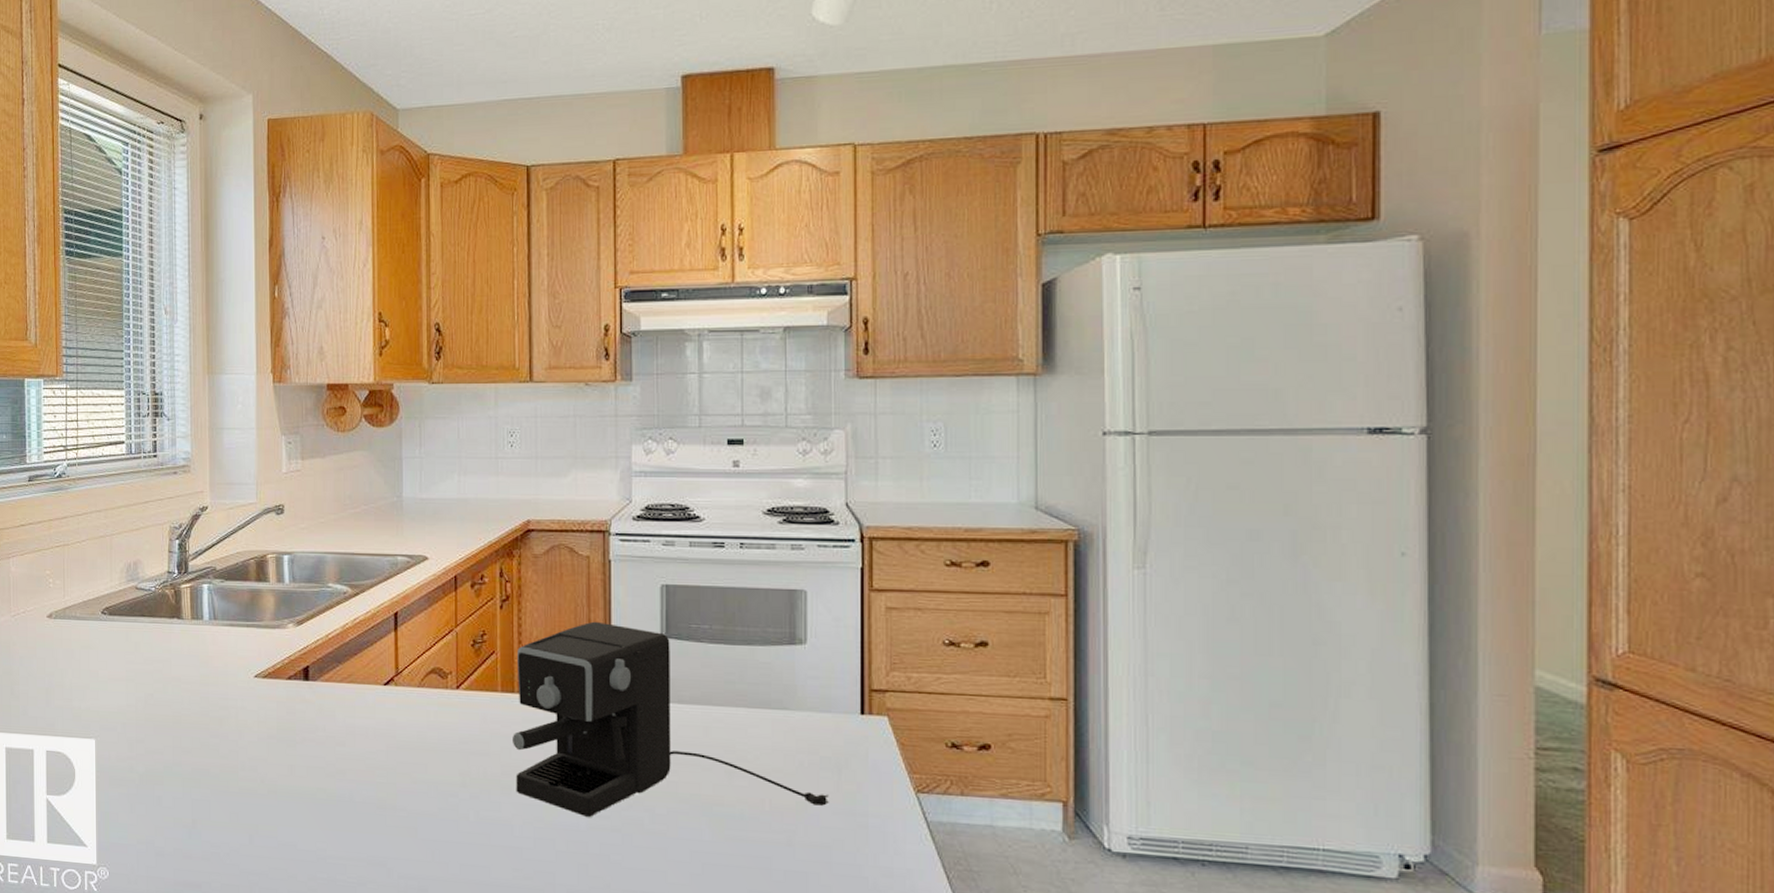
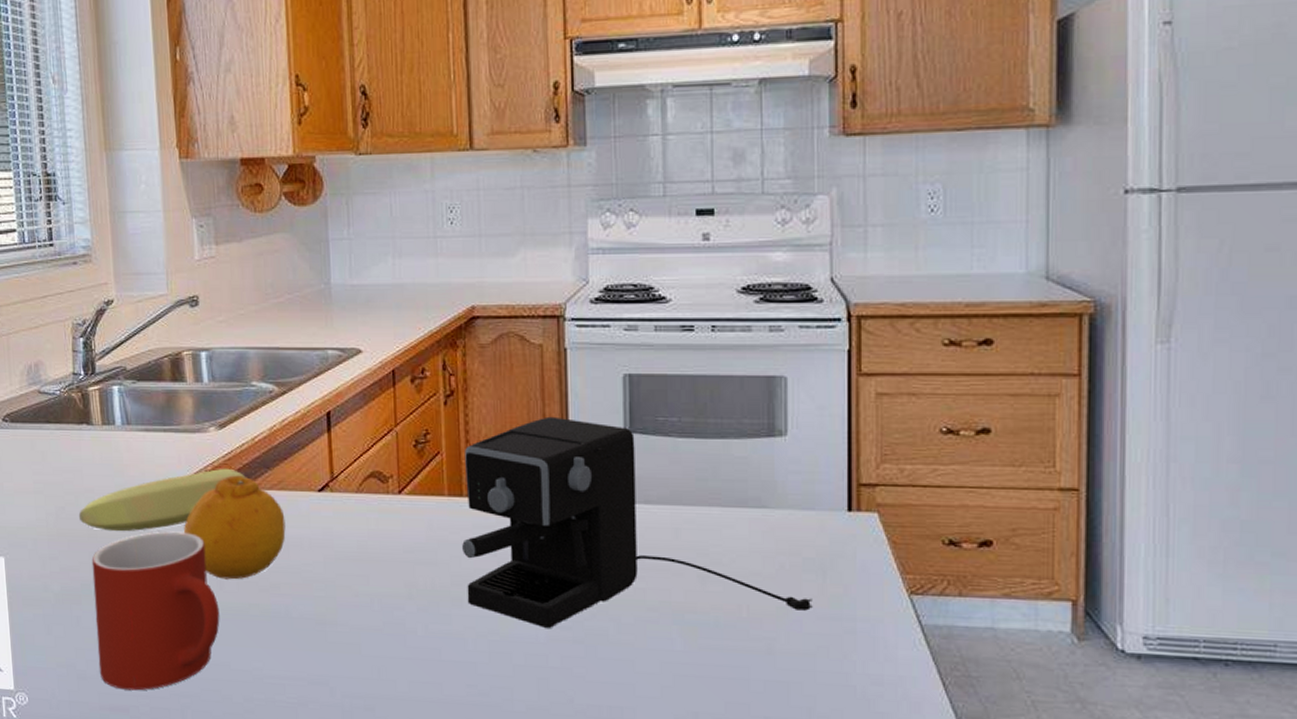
banana: none [165,661,320,718] -> present [78,468,247,532]
mug: none [175,718,289,868] -> present [91,531,220,691]
fruit: none [260,668,353,765] -> present [183,475,286,580]

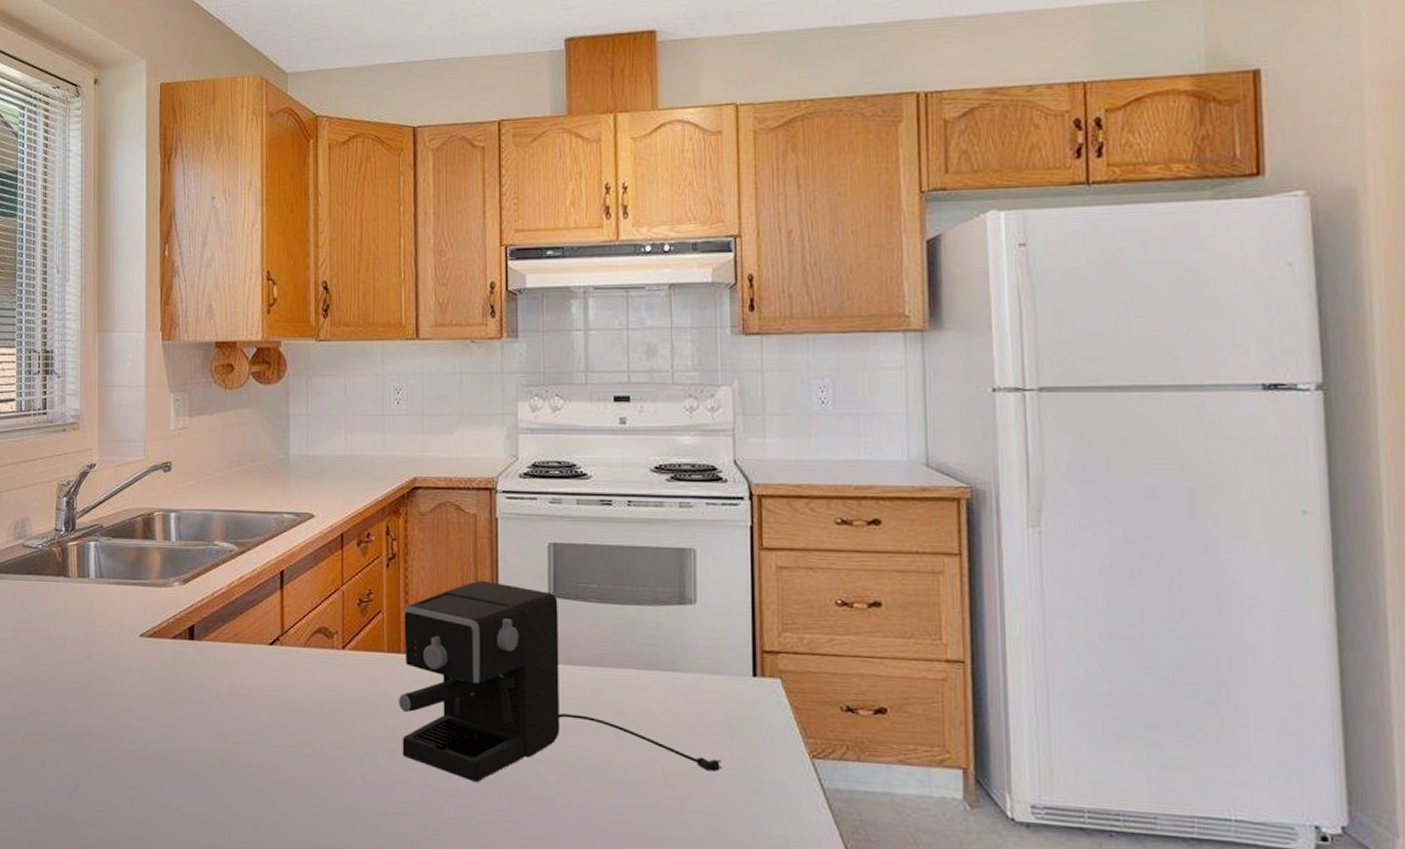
banana: present [78,468,247,532] -> none [50,620,206,678]
mug: present [91,531,220,691] -> none [58,679,173,833]
fruit: present [183,475,286,580] -> none [144,627,238,727]

